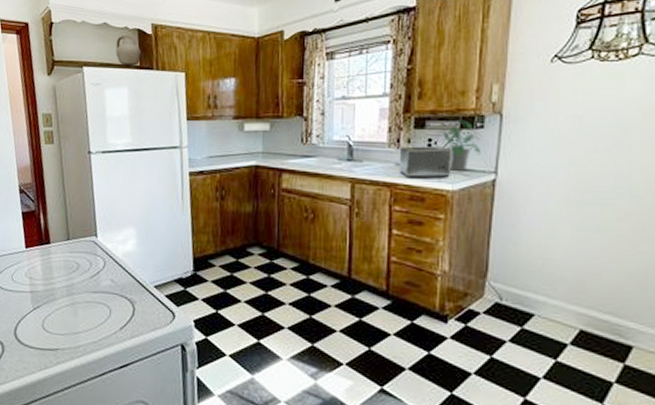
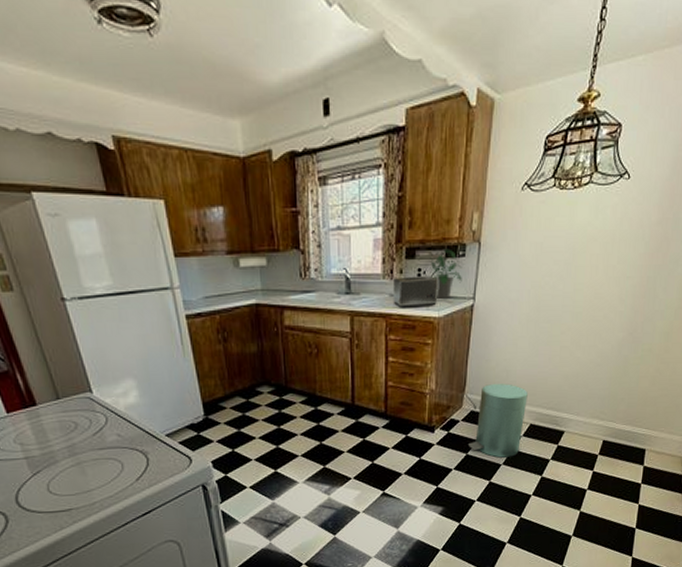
ceramic pitcher: present [115,34,142,66] -> none [68,149,107,191]
trash can: none [492,272,574,370] -> present [467,383,528,458]

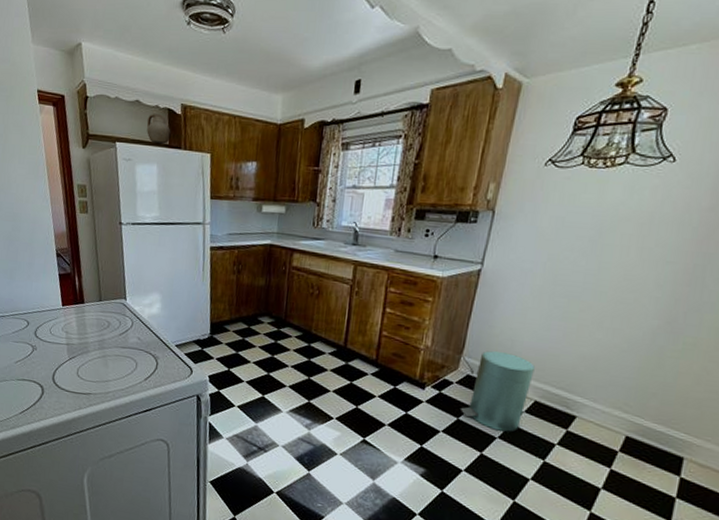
ceramic pitcher: none [68,149,107,191] -> present [146,113,171,144]
toaster: present [392,275,438,308] -> none [397,235,446,266]
potted plant: present [430,249,462,300] -> none [439,214,473,261]

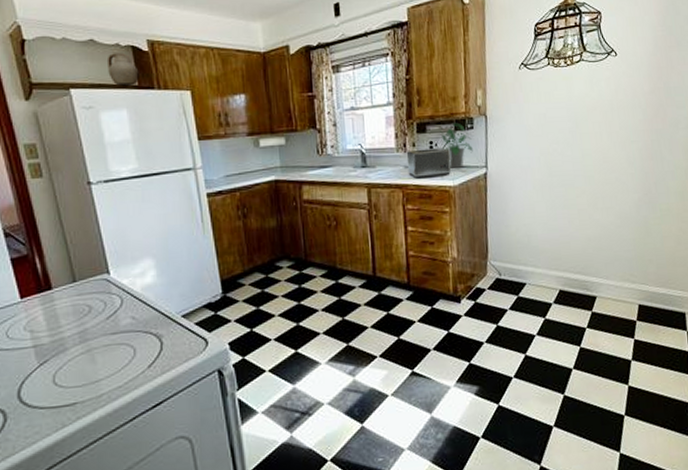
toaster: none [397,235,446,266] -> present [406,147,452,179]
potted plant: none [439,214,473,261] -> present [440,122,473,170]
trash can: present [459,350,535,432] -> none [497,248,553,328]

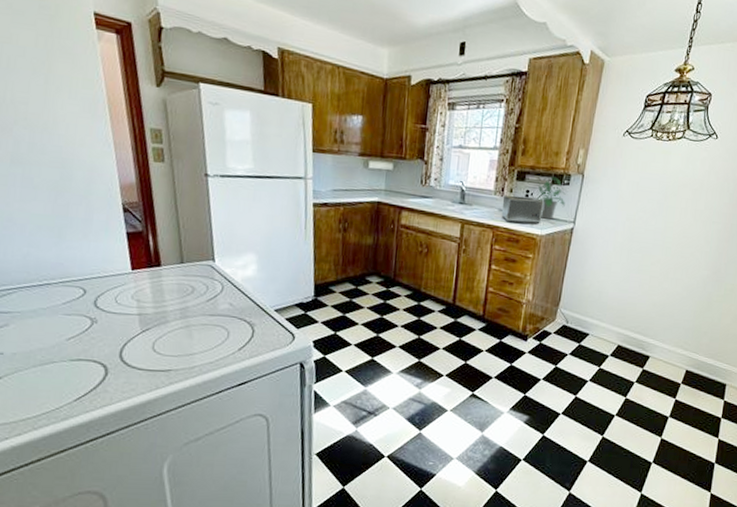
ceramic pitcher: present [106,51,139,86] -> none [237,54,267,90]

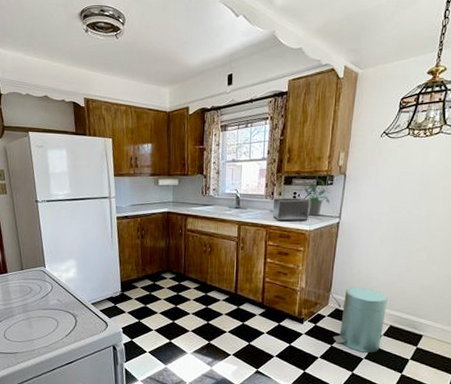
trash can: none [557,301,618,375] -> present [332,287,387,353]

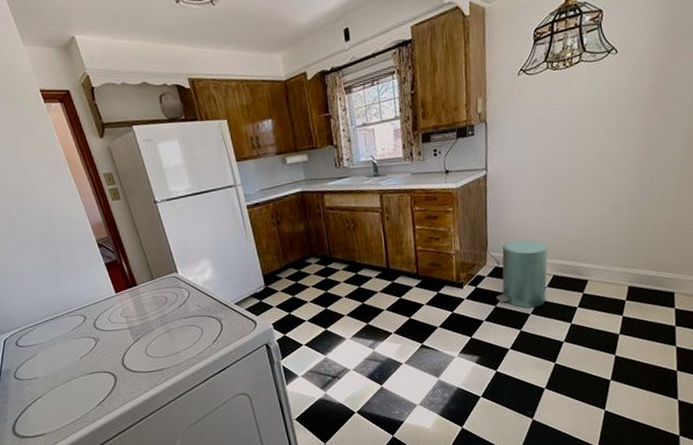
ceramic pitcher: none [55,106,77,132] -> present [158,91,185,120]
toaster: present [272,197,310,222] -> none [413,154,454,184]
potted plant: present [304,178,330,217] -> none [443,130,474,173]

